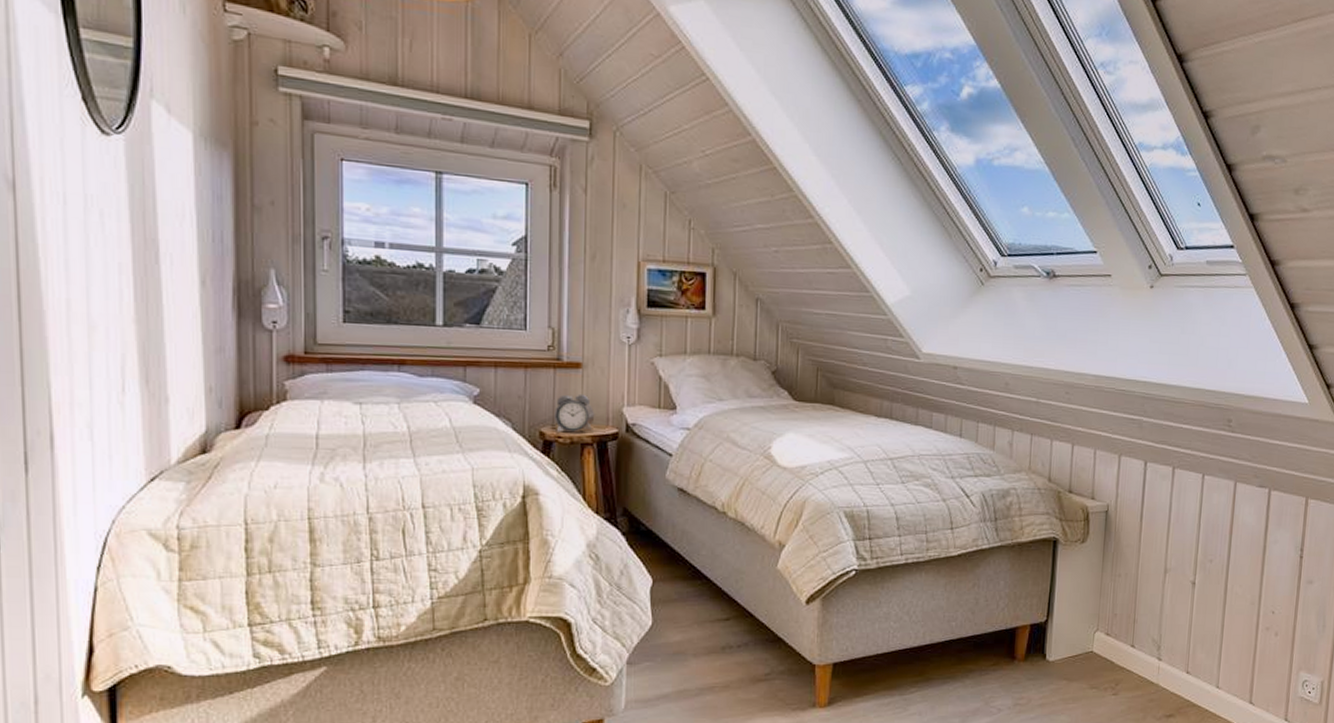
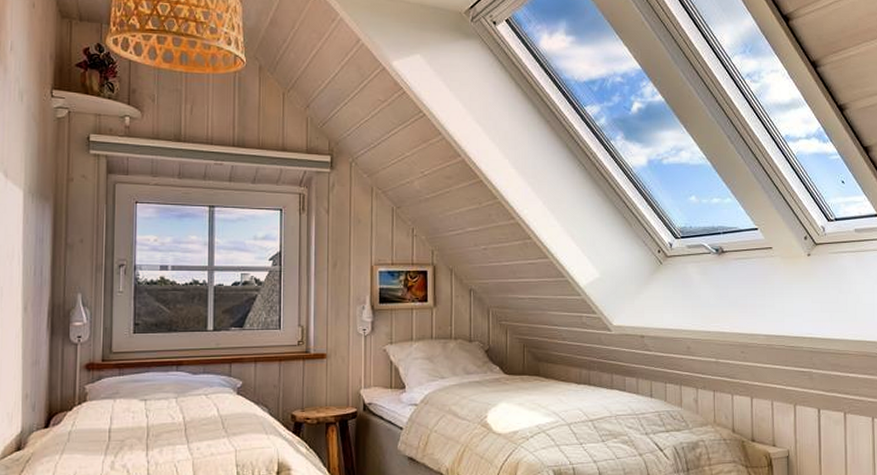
alarm clock: present [554,393,595,434] -> none [304,380,337,416]

